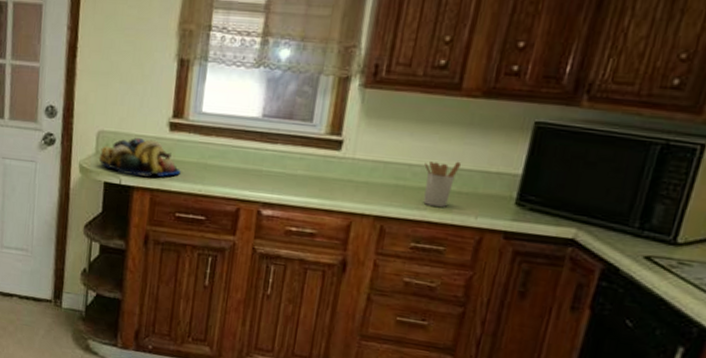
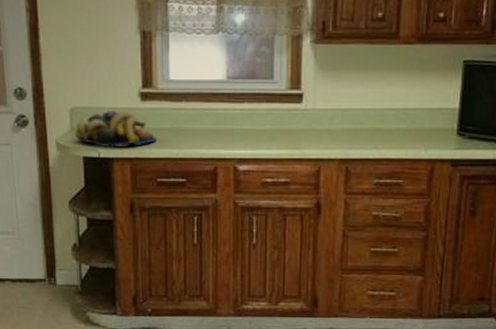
utensil holder: present [423,161,461,207] -> none [377,102,407,144]

